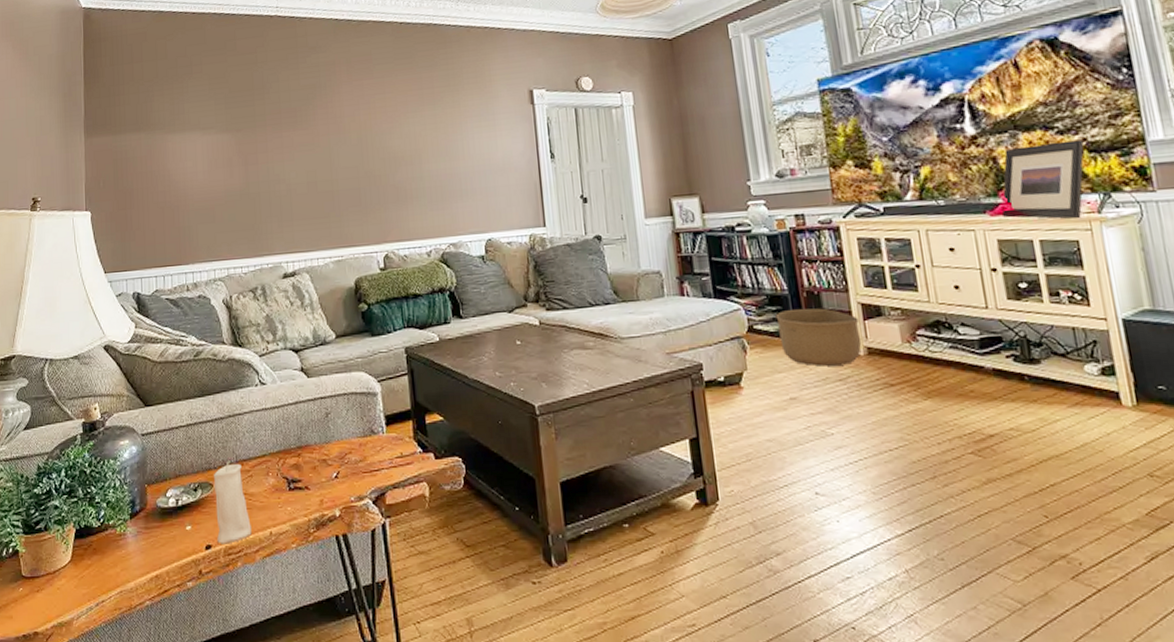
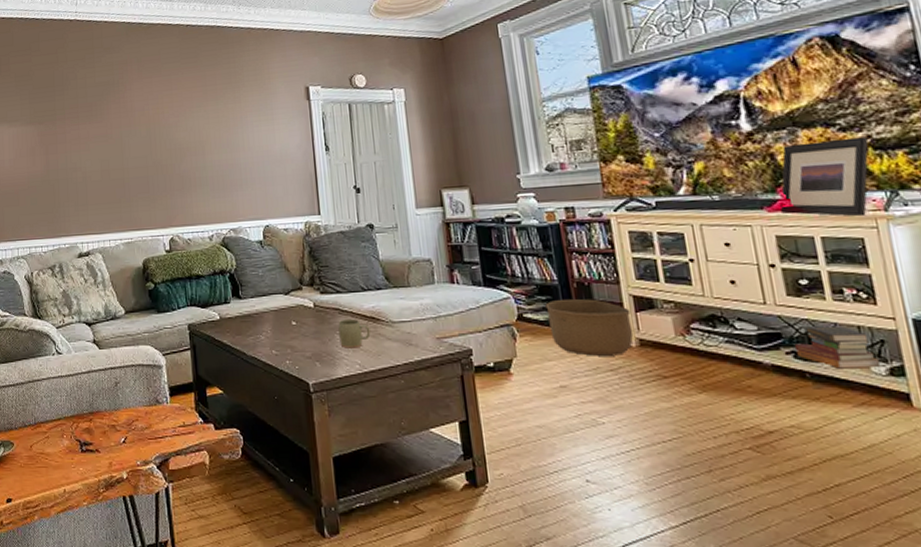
candle: present [214,461,252,544] -> none [15,422,48,499]
mug: none [565,336,599,367] -> present [338,319,371,348]
books: none [1015,328,1094,371] -> present [795,326,882,369]

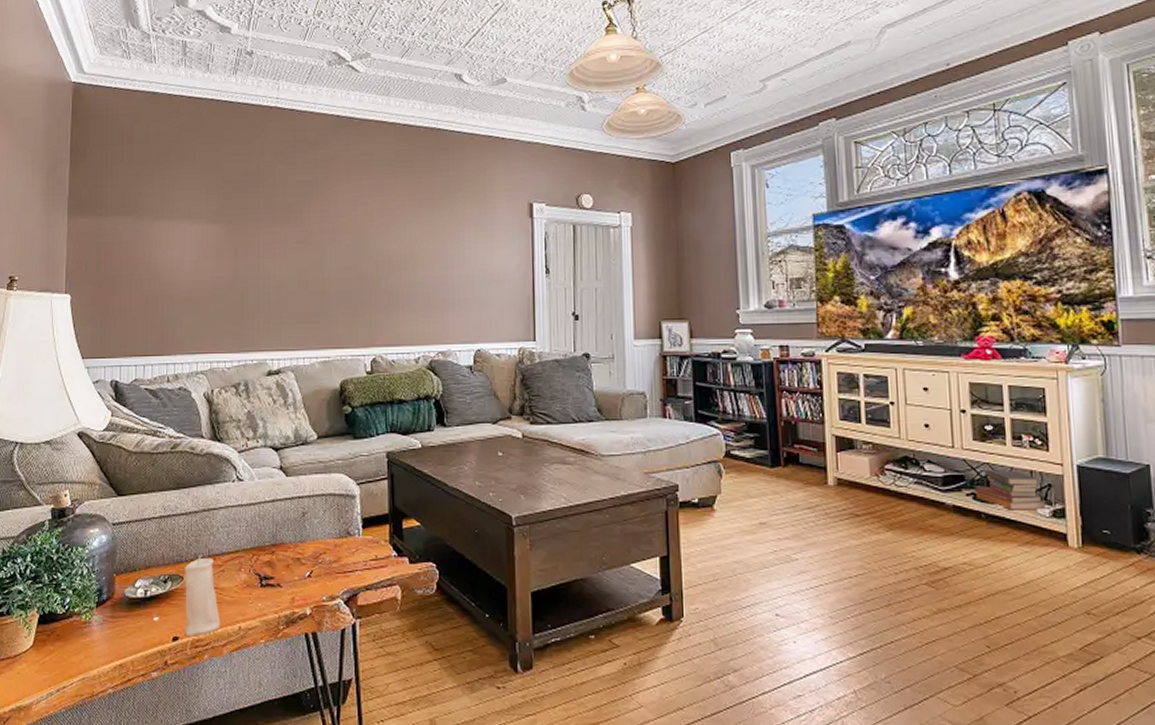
candle: none [15,422,48,499] -> present [185,554,220,637]
mug: present [338,319,371,348] -> none [546,452,579,481]
basket: present [545,299,633,356] -> none [753,438,832,494]
picture frame: present [780,136,869,217] -> none [975,291,1059,368]

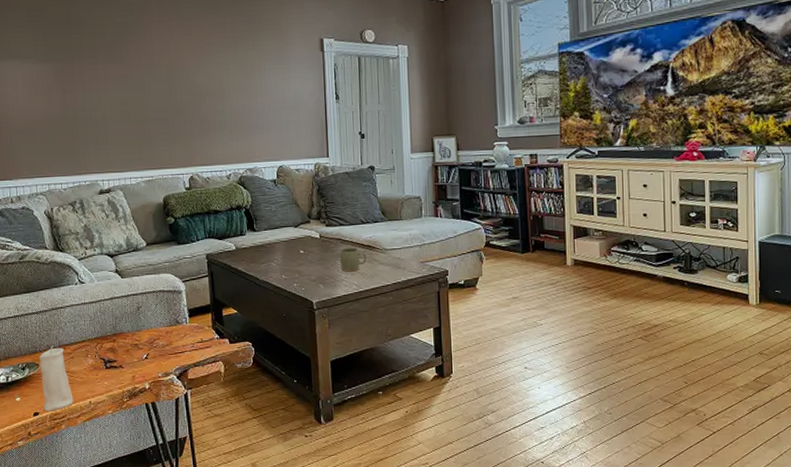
mug: none [546,452,579,481] -> present [340,248,367,272]
books: present [975,470,1046,510] -> none [681,247,734,279]

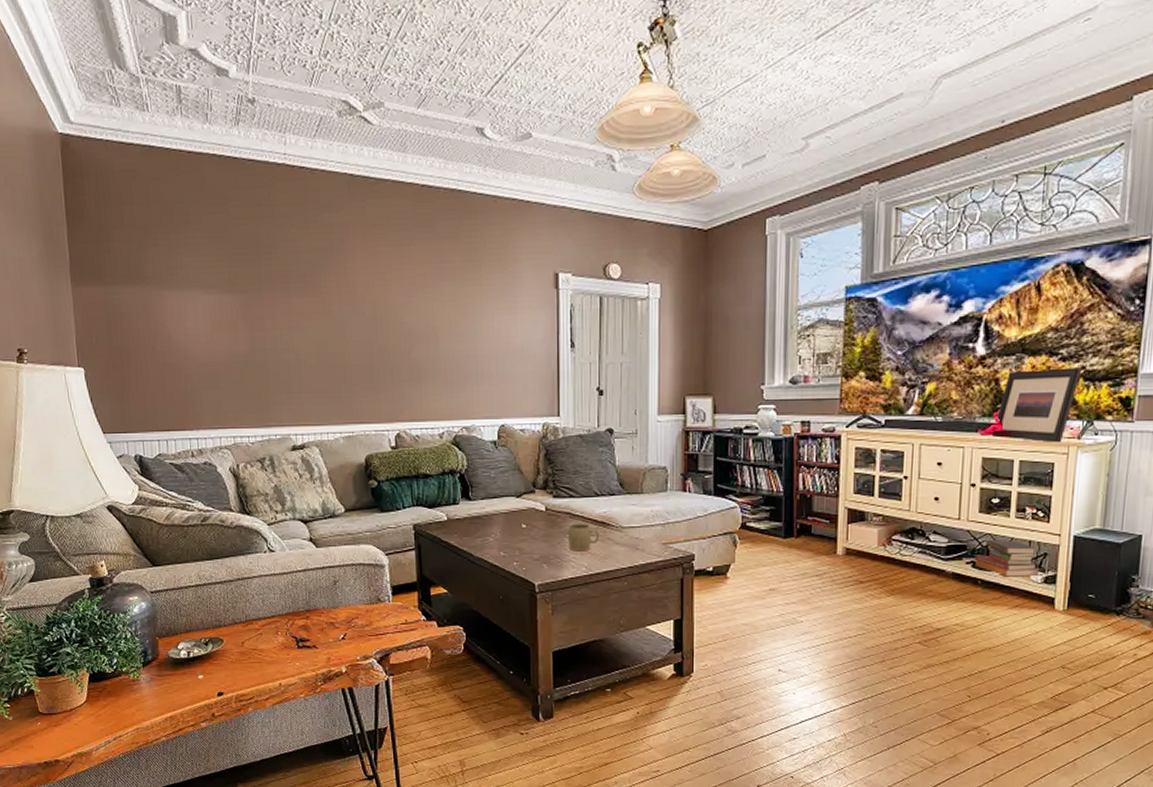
candle: present [40,345,74,412] -> none [224,619,262,692]
books: none [681,247,734,279] -> present [975,540,1040,577]
picture frame: none [685,103,752,165] -> present [991,367,1082,443]

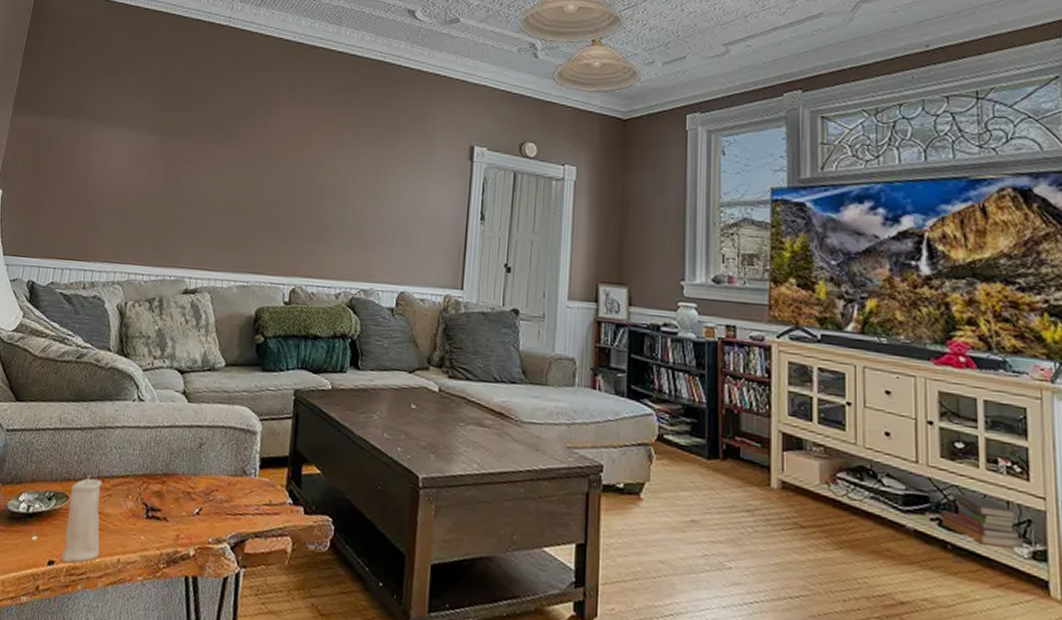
candle: none [224,619,262,692] -> present [61,474,102,564]
mug: present [568,524,600,552] -> none [460,411,496,445]
picture frame: present [991,367,1082,443] -> none [946,296,1046,385]

